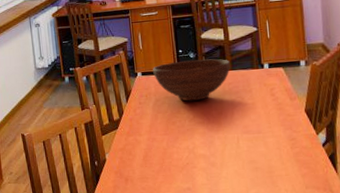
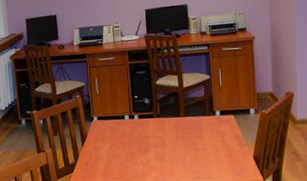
fruit bowl: present [153,59,230,101] -> none [109,105,184,146]

